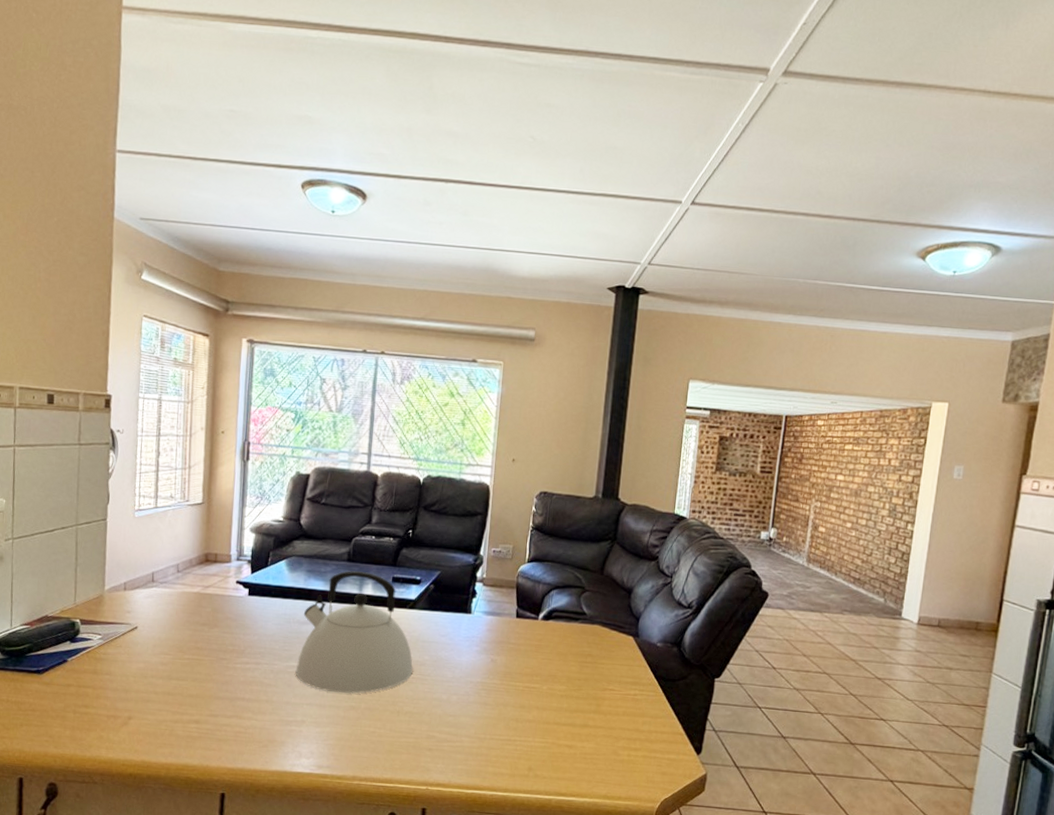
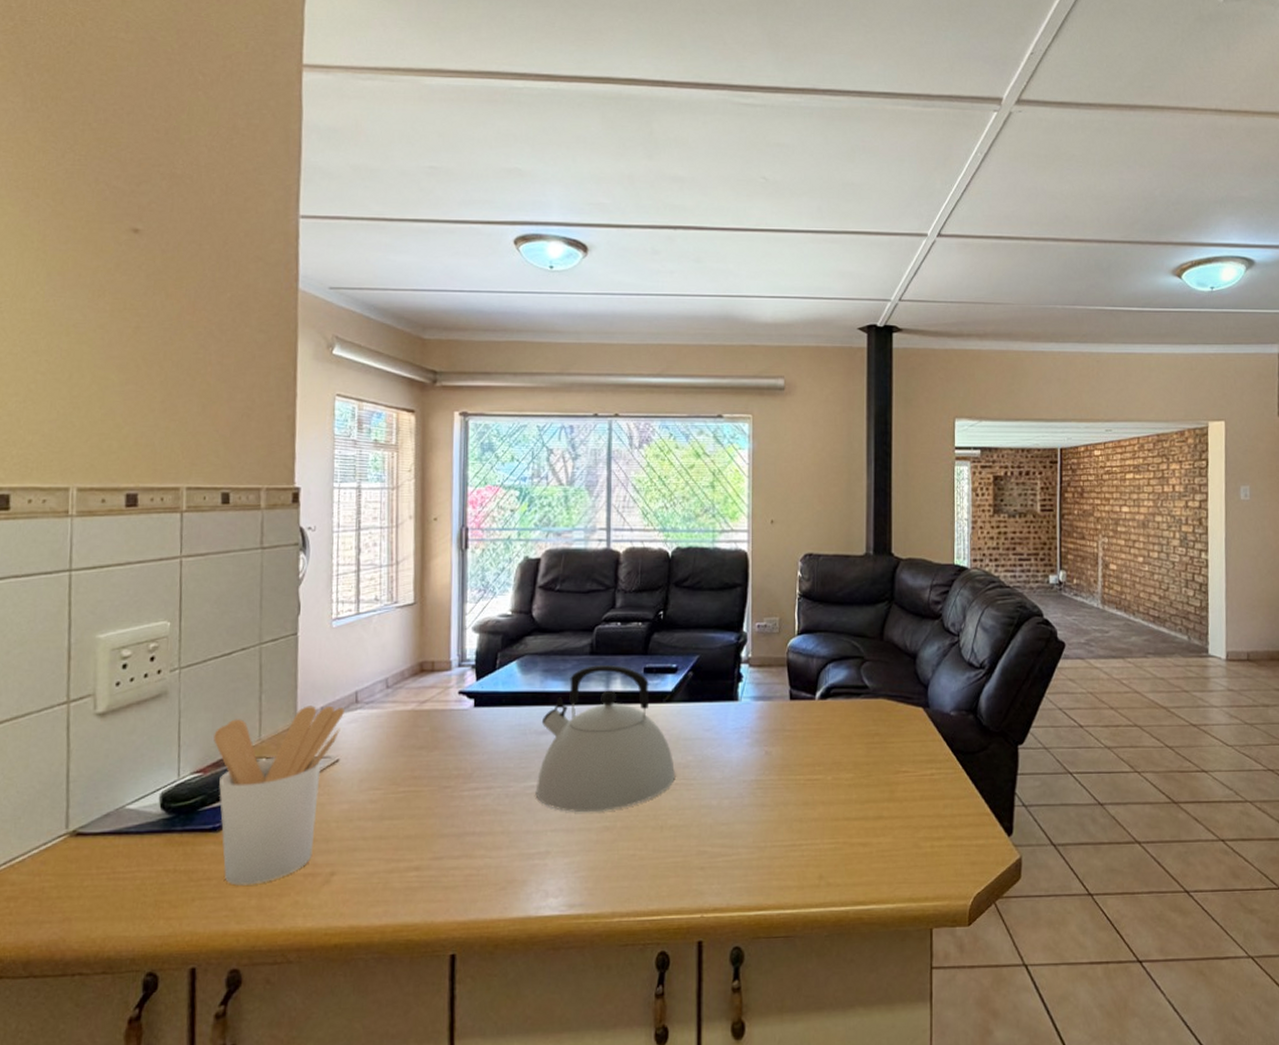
utensil holder: none [39,580,144,719] -> present [214,705,345,886]

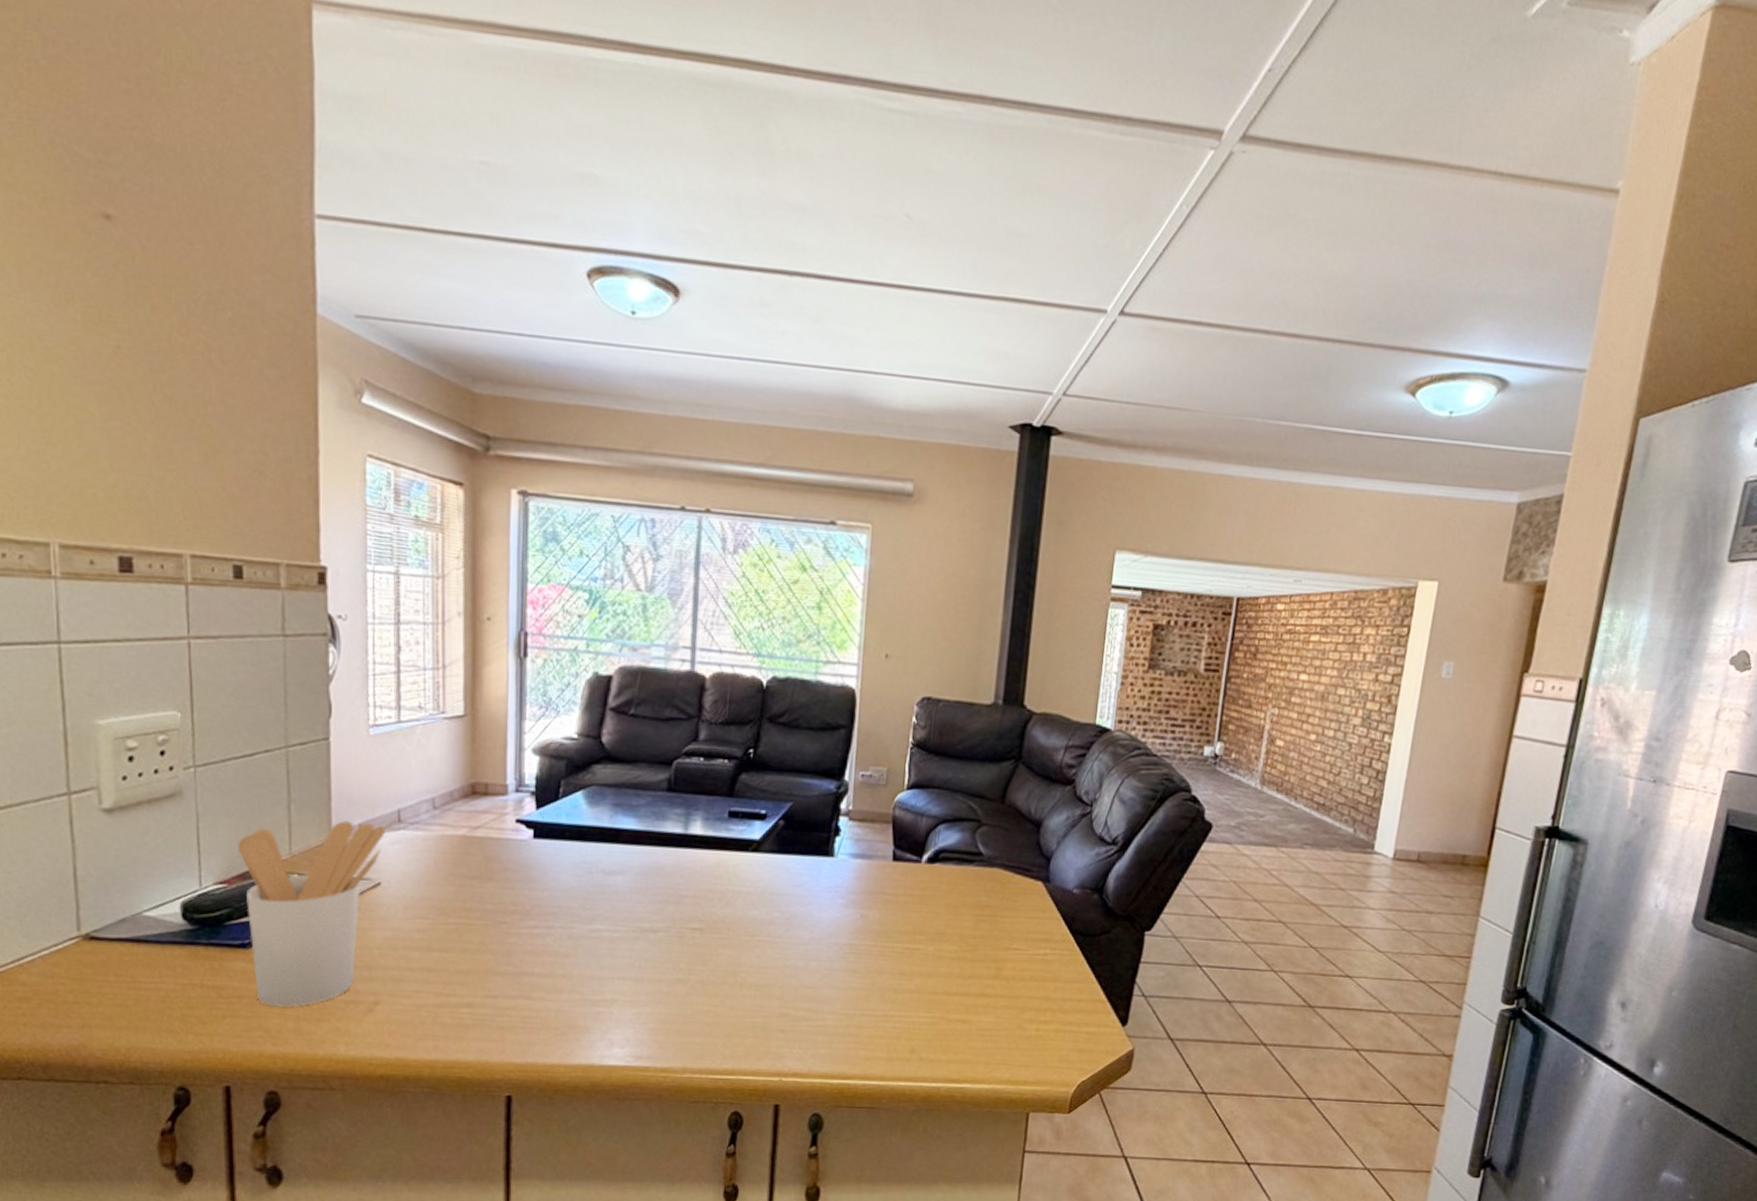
kettle: present [535,665,676,813] -> none [601,803,759,963]

